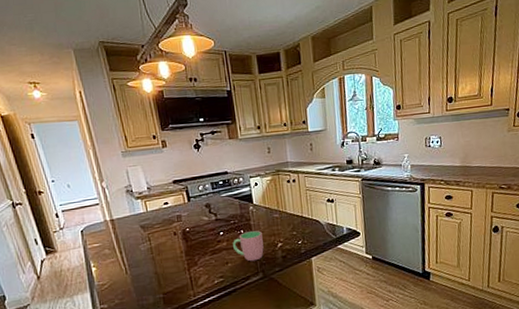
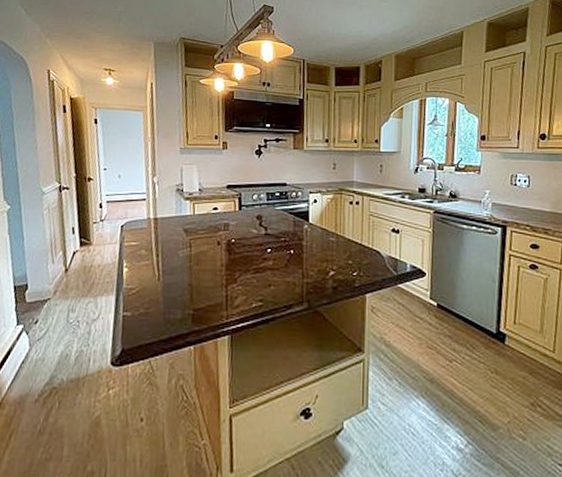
cup: present [233,231,264,262] -> none [279,253,314,288]

